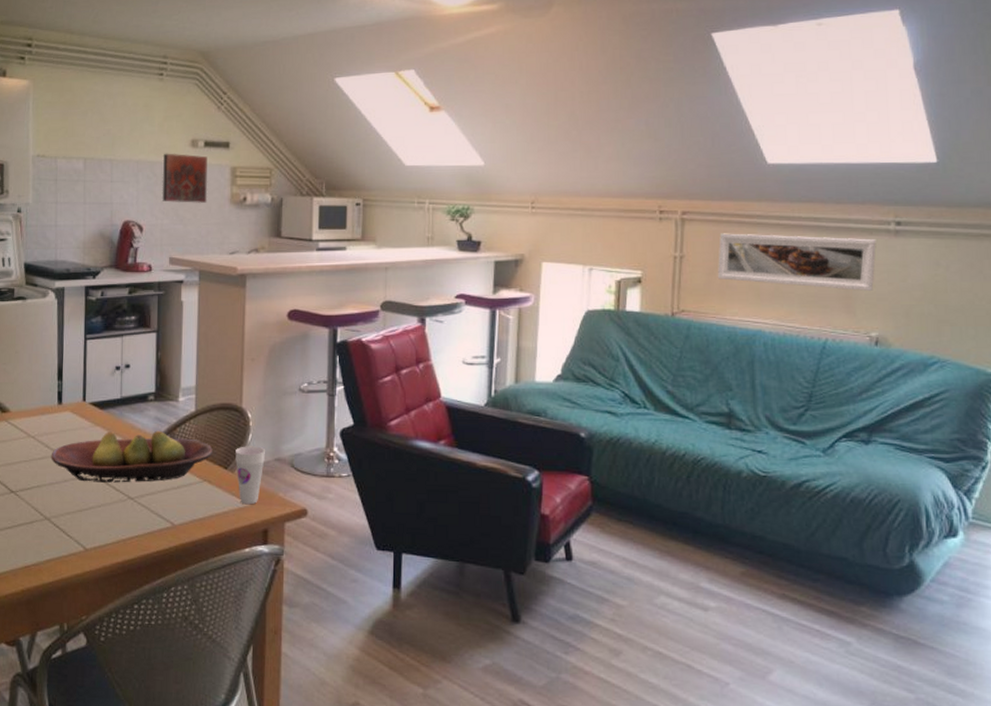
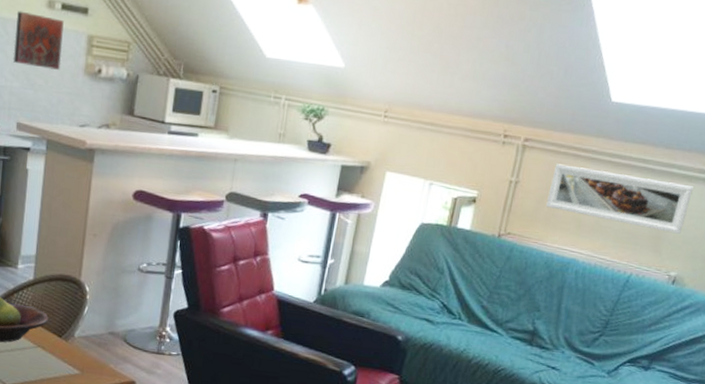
cup: present [234,446,265,505] -> none [70,317,100,373]

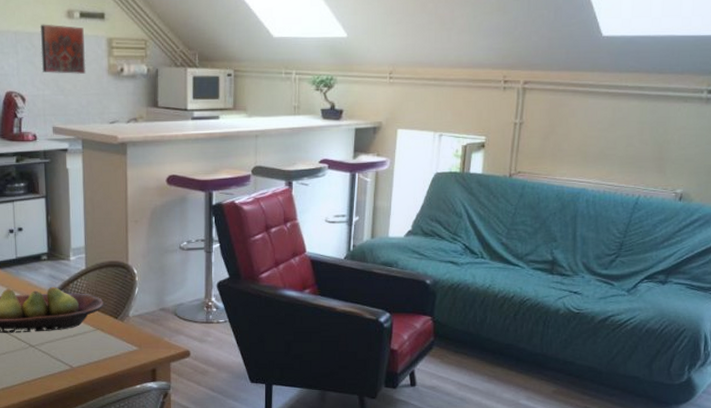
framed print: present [545,164,694,234] -> none [551,101,690,153]

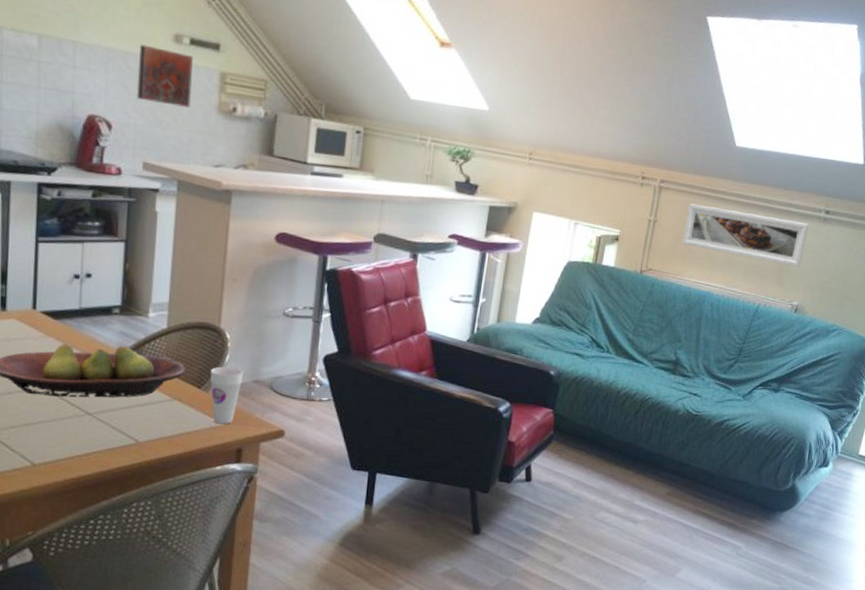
cup: none [123,298,151,349] -> present [210,366,243,425]
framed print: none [551,101,690,153] -> present [682,203,809,267]

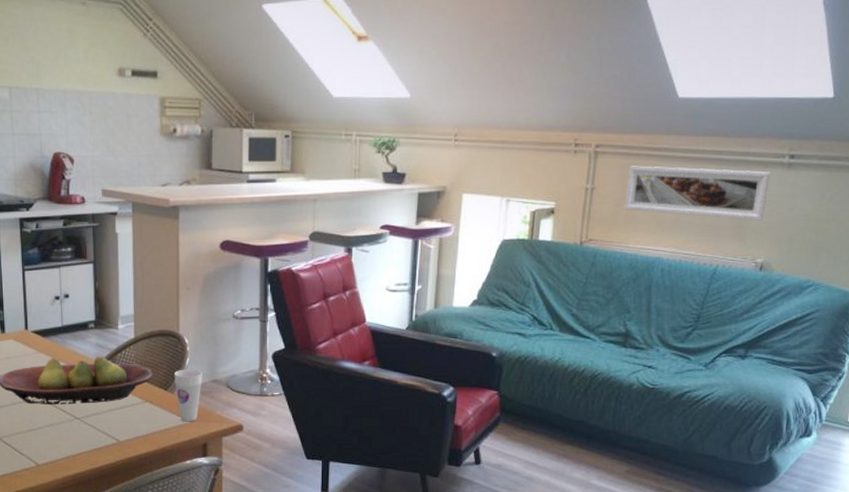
decorative tile: present [136,44,193,108] -> none [89,82,138,134]

